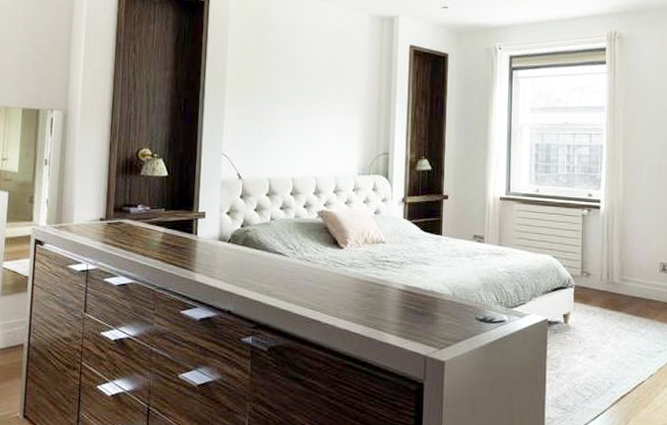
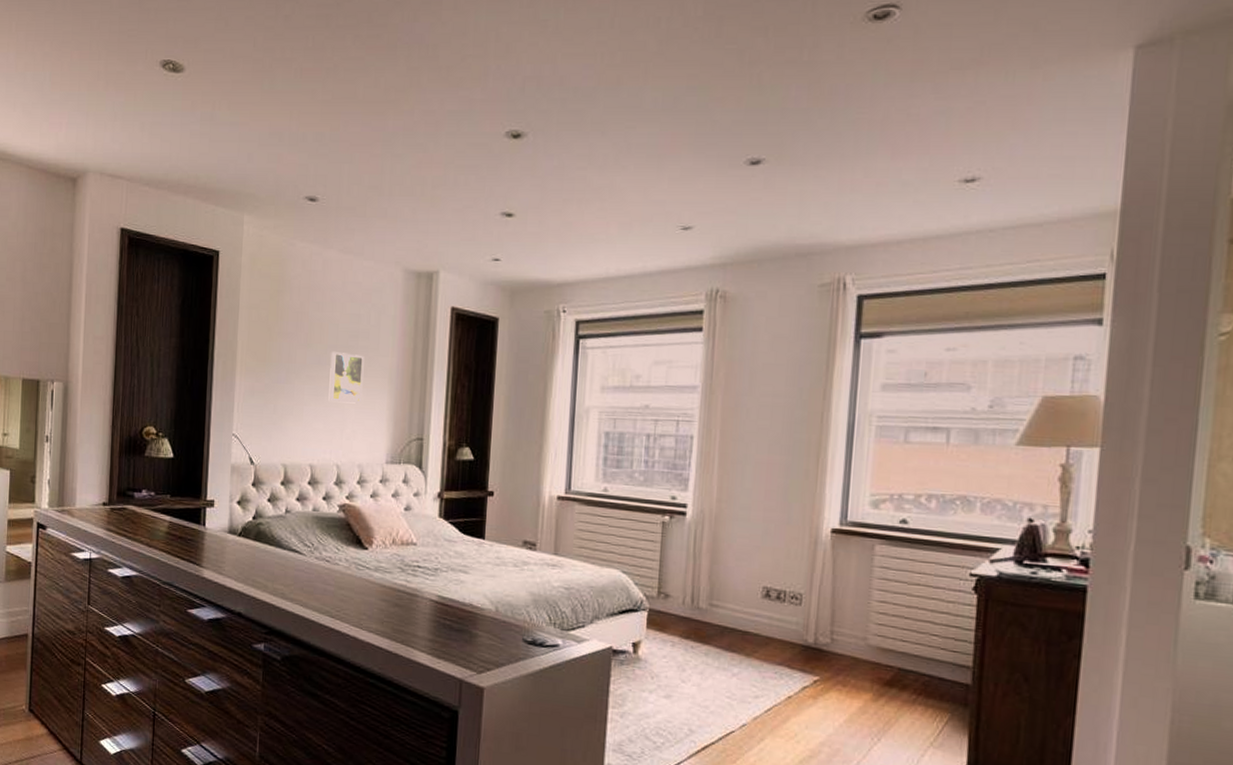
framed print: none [307,81,338,125] -> present [328,351,364,404]

